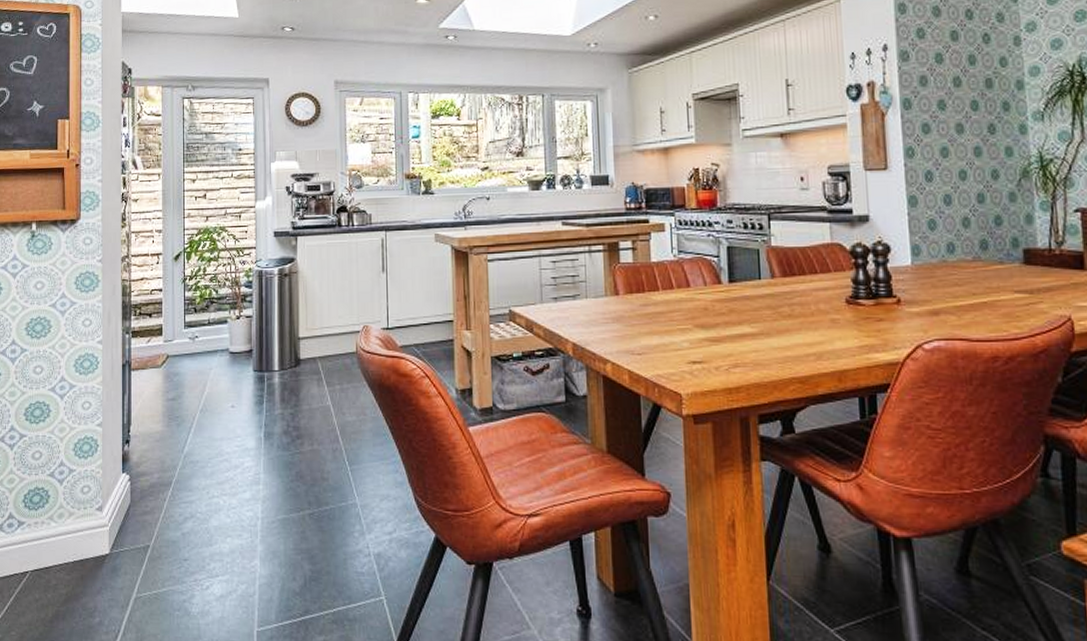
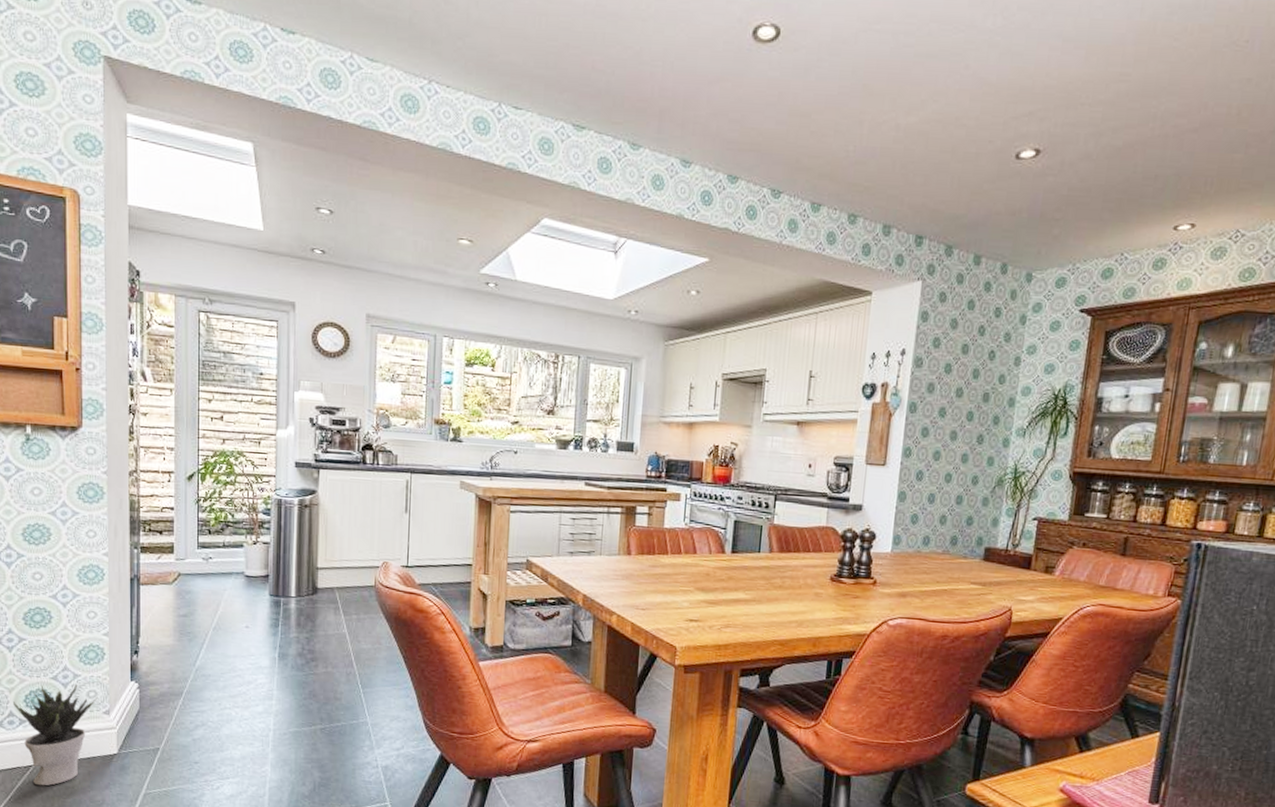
potted plant: none [13,480,91,594] -> present [13,684,98,786]

